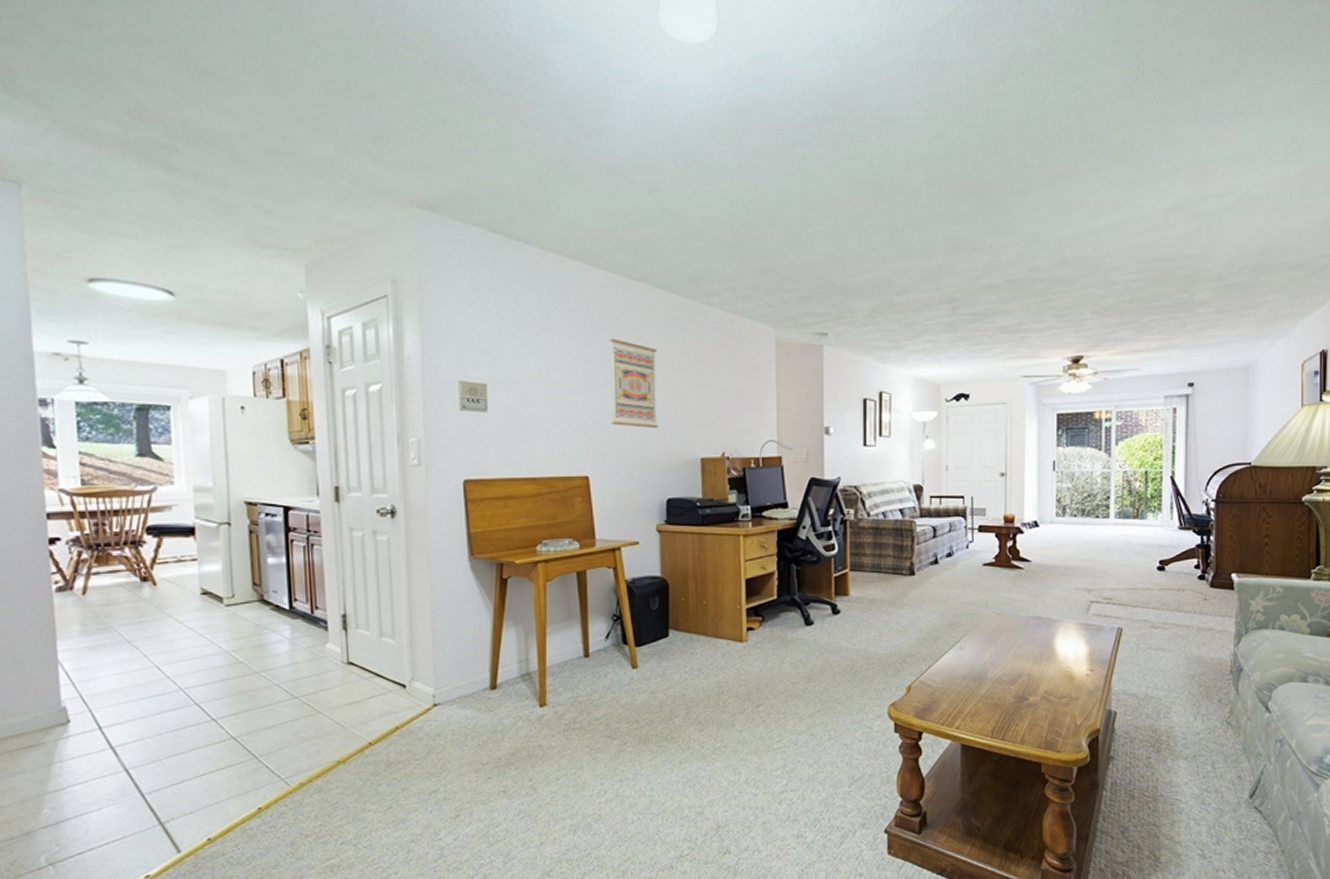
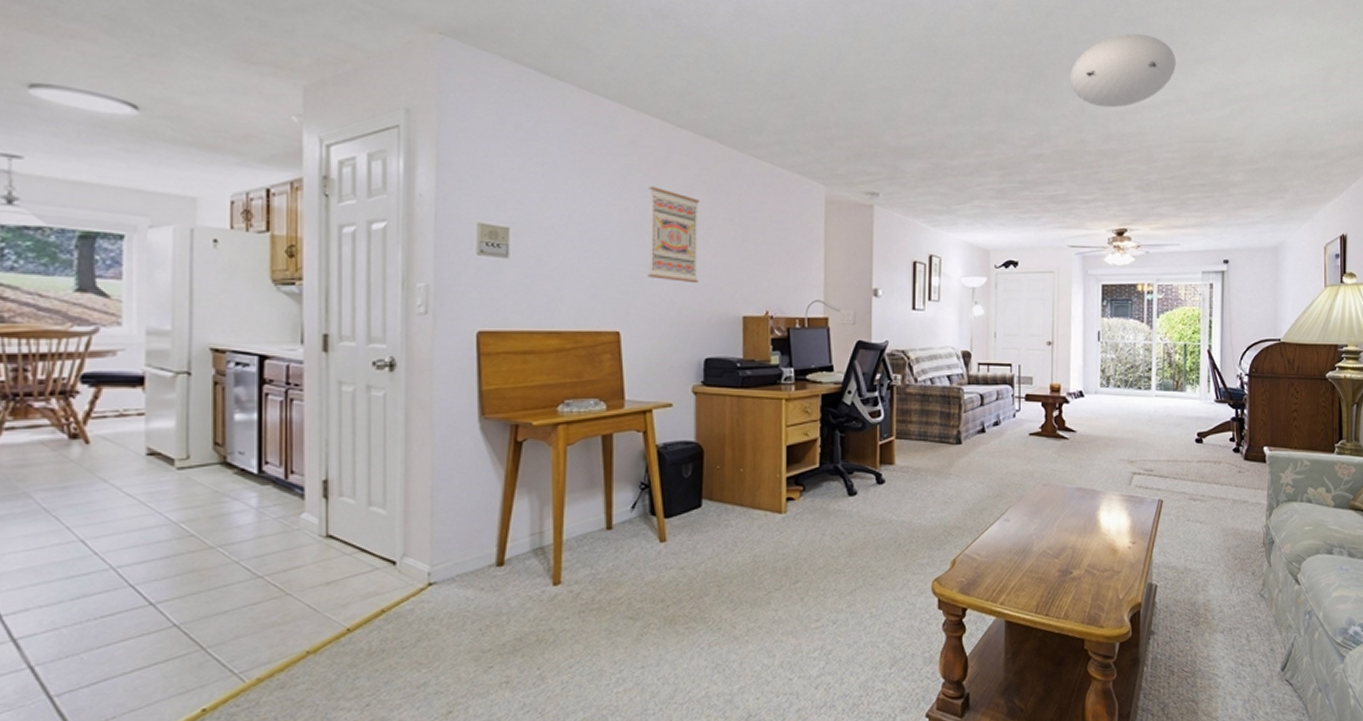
ceiling light: none [1021,151,1136,232] -> present [1070,33,1176,108]

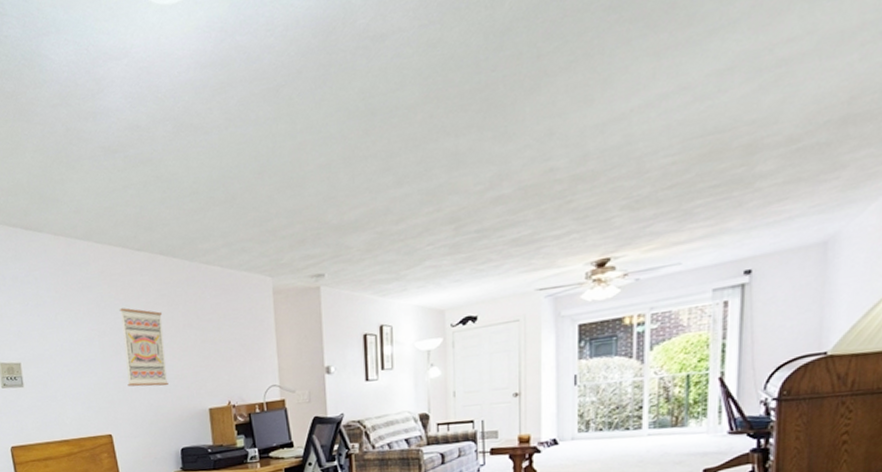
ceiling light: present [1070,33,1176,108] -> none [533,18,678,125]

